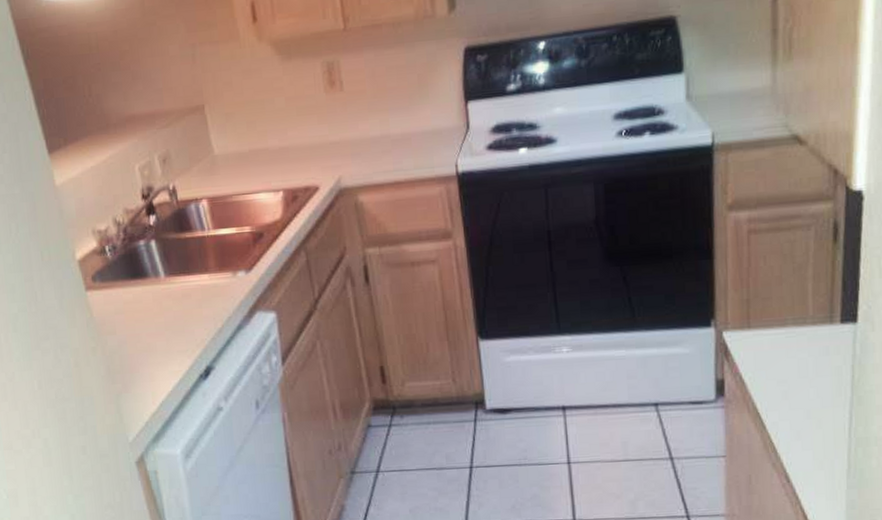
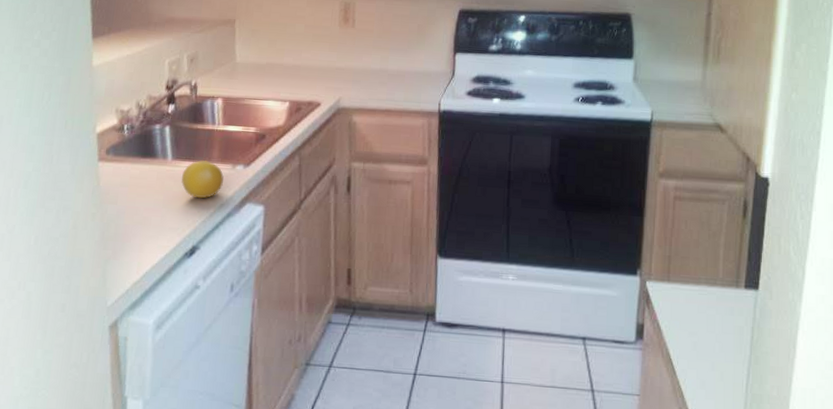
fruit: none [179,272,226,315] -> present [181,160,224,199]

